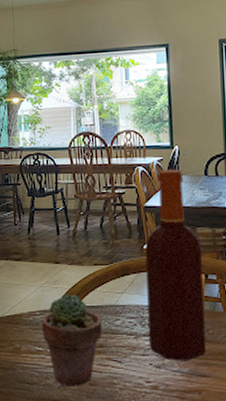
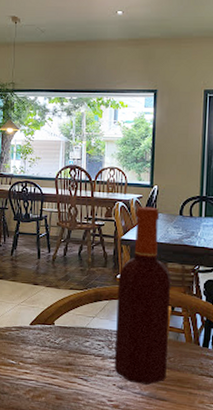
potted succulent: present [41,293,103,387] -> none [16,313,73,399]

